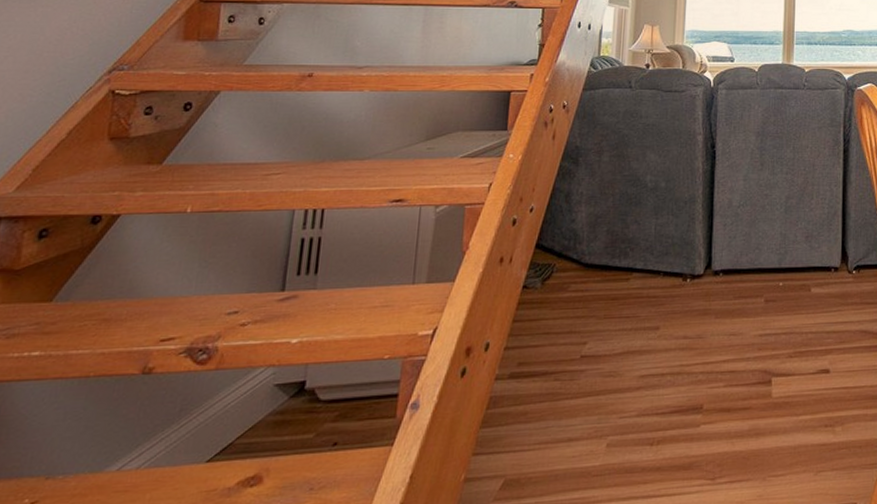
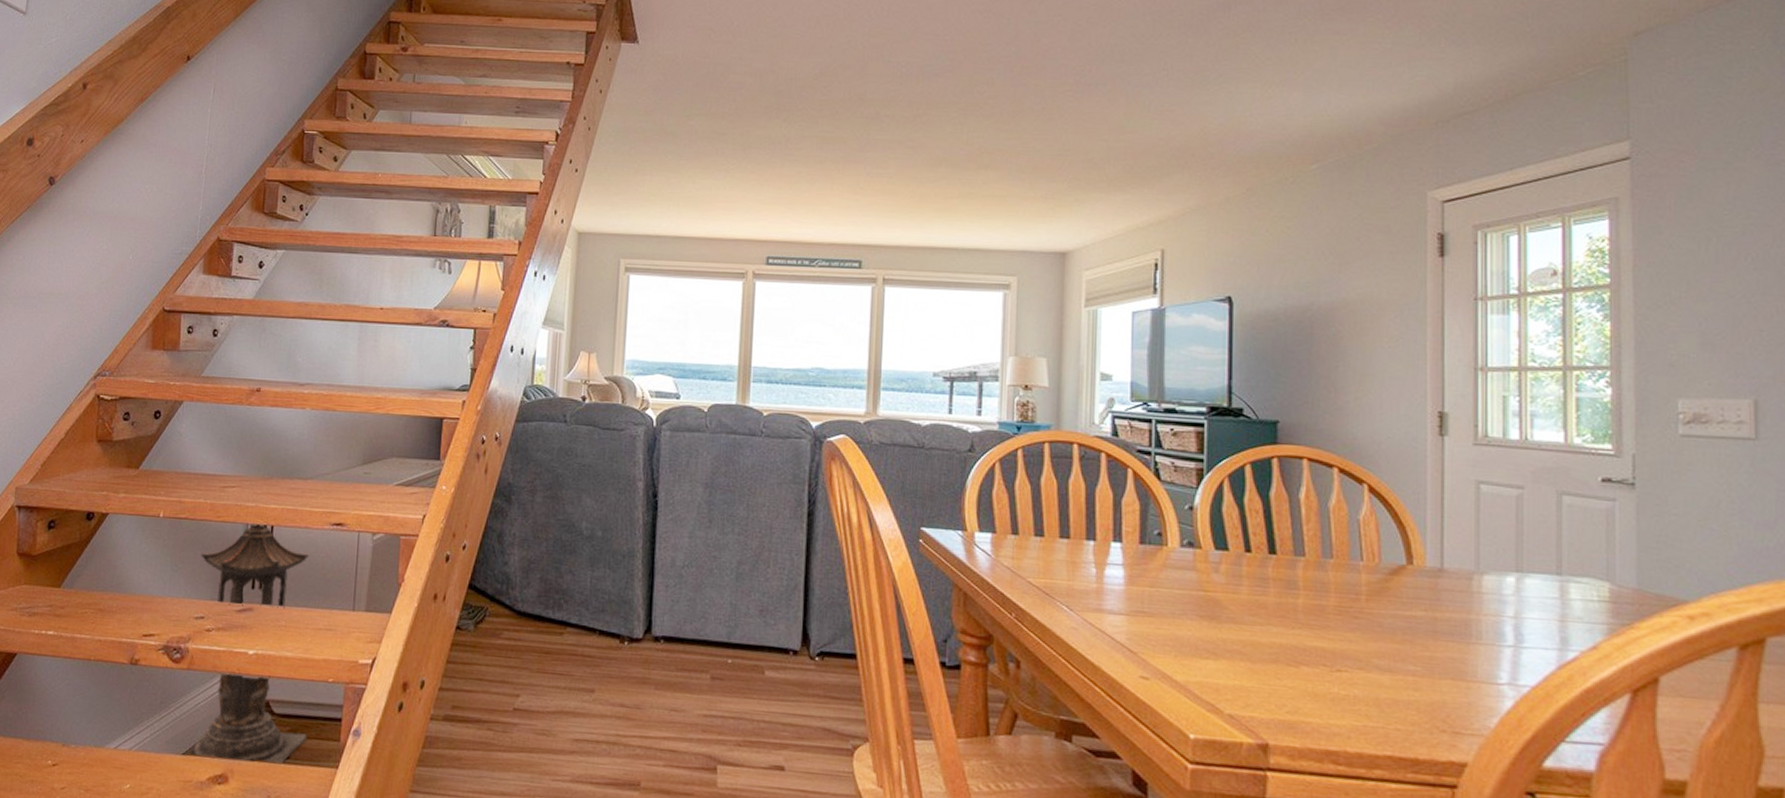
lantern: none [203,207,366,464] -> present [180,522,310,764]

